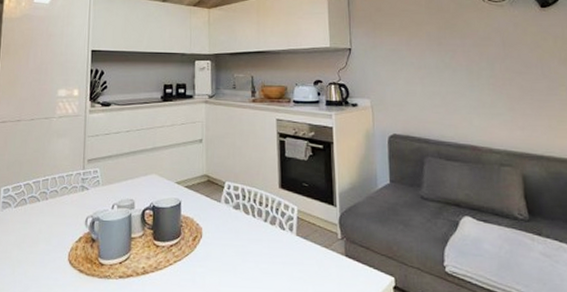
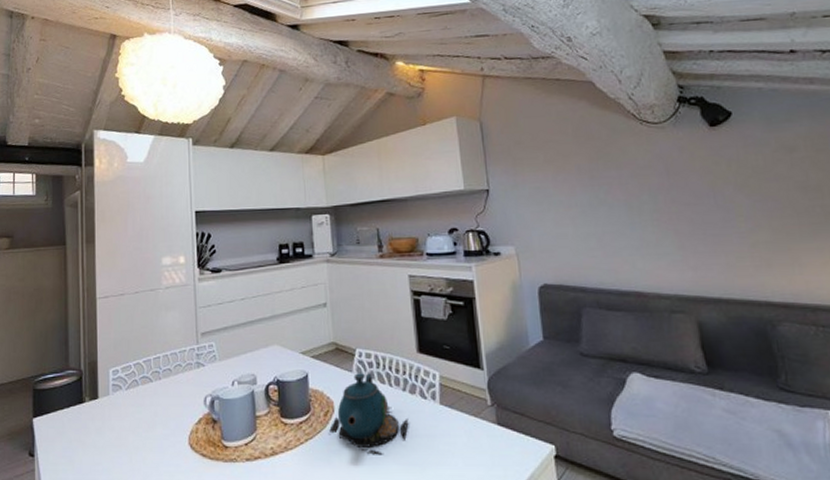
teapot: none [195,204,268,279] -> present [328,373,409,455]

